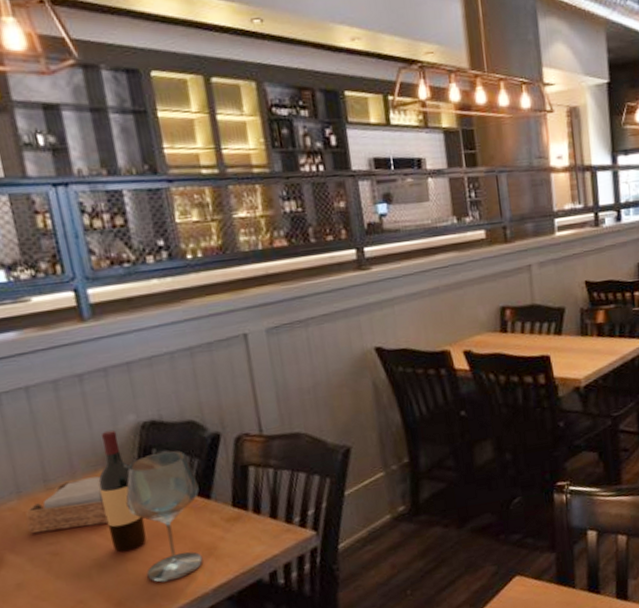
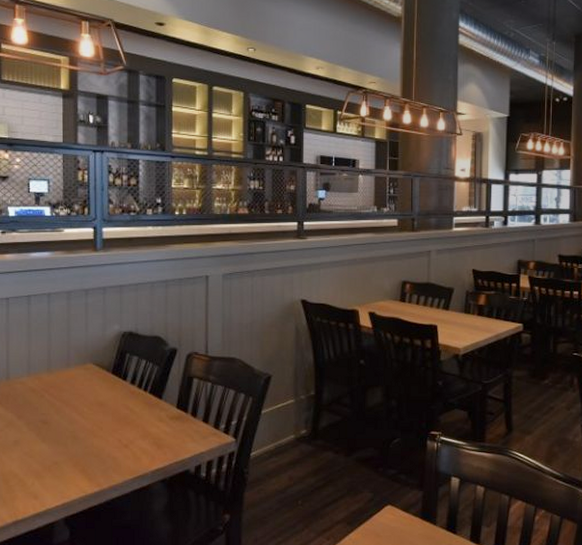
napkin holder: present [25,476,109,534] -> none [30,368,87,405]
wine bottle: present [98,429,147,553] -> none [85,334,112,430]
wine glass: present [125,450,203,582] -> none [101,357,155,459]

